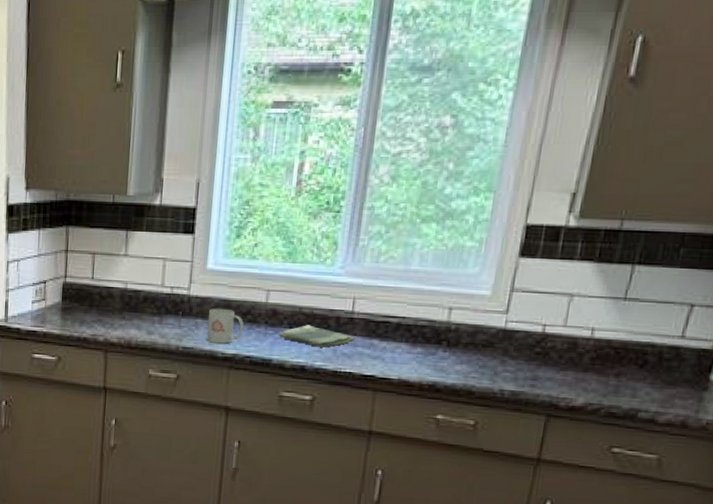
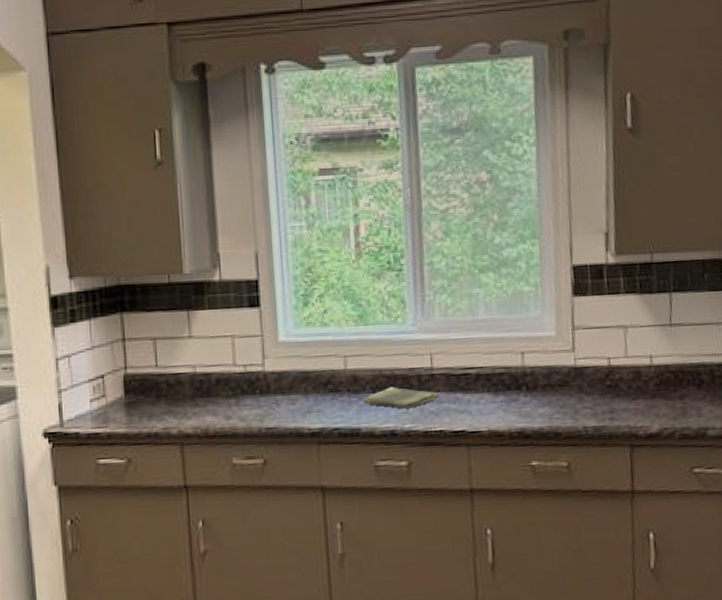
mug: present [206,308,244,344] -> none [287,381,327,419]

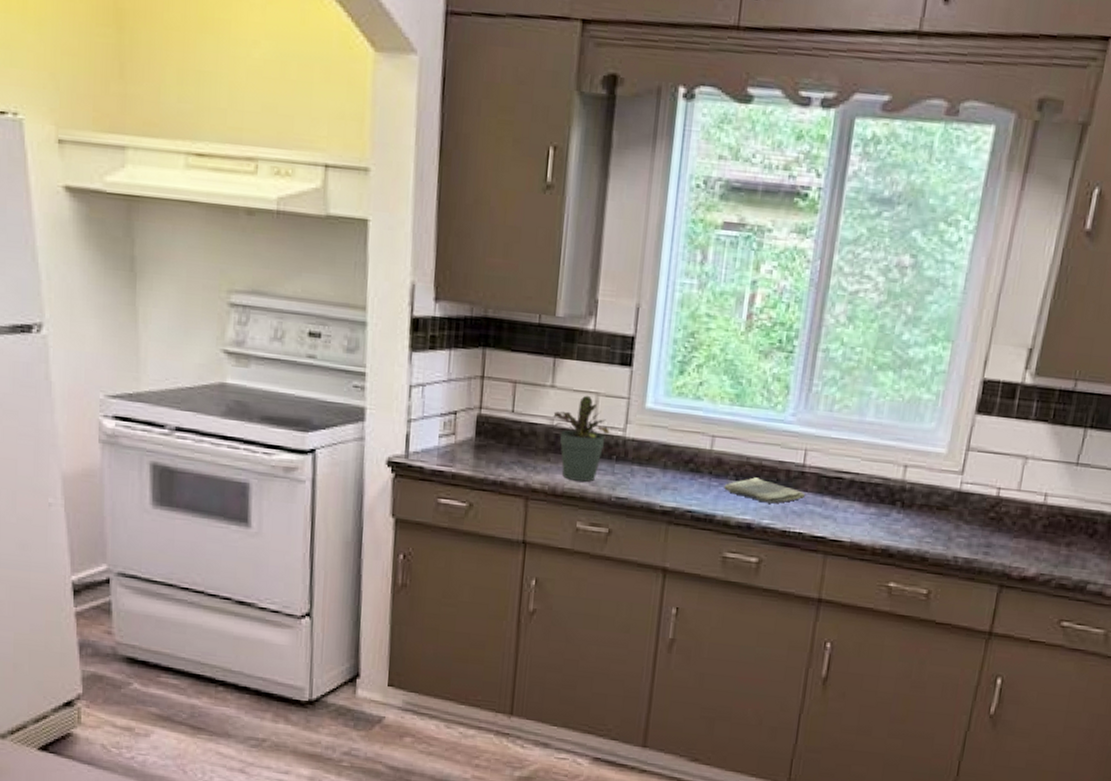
potted plant: none [195,339,250,420] -> present [553,395,610,482]

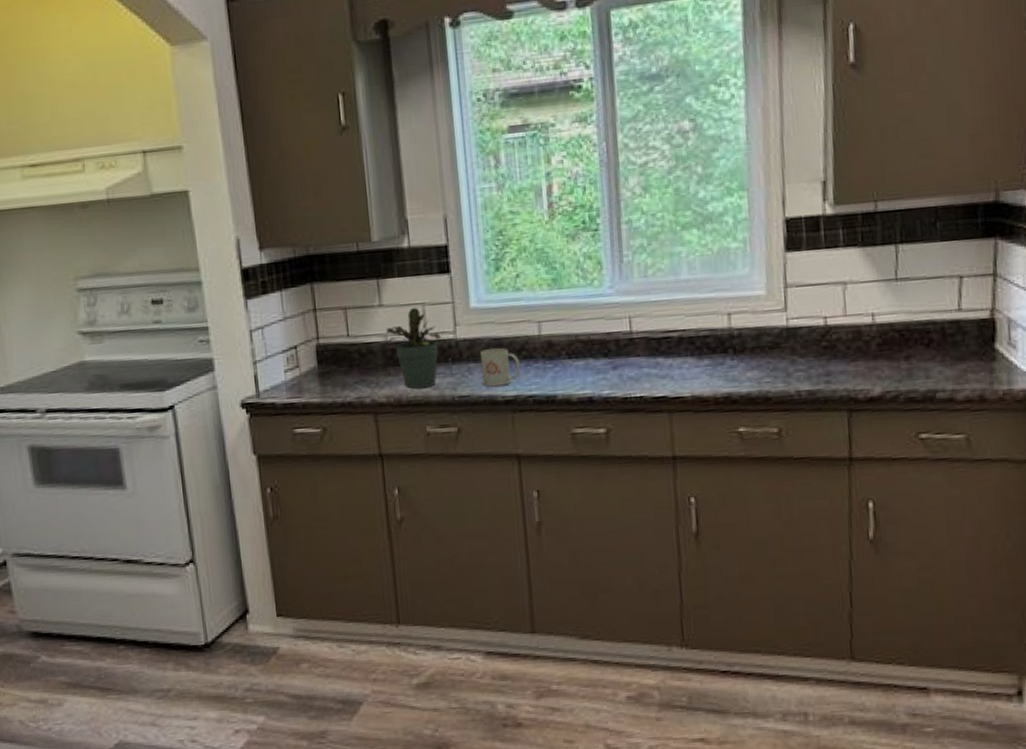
mug: none [642,454,686,495] -> present [479,348,521,387]
dish towel: present [724,477,806,504] -> none [559,352,639,375]

